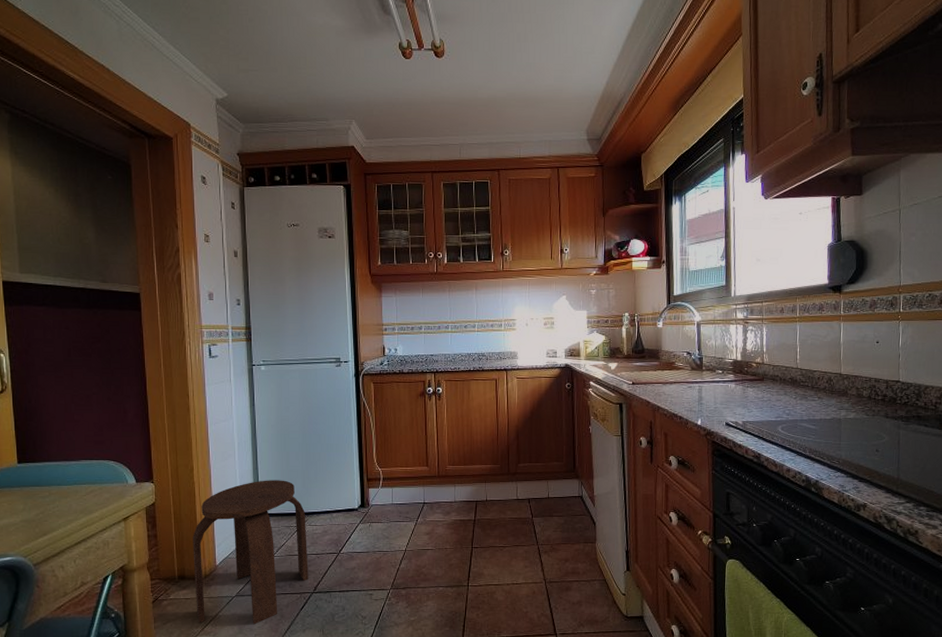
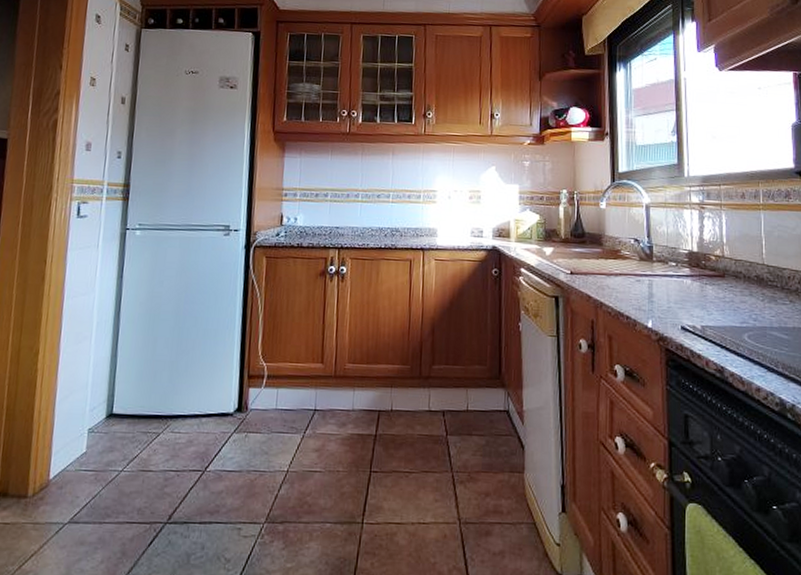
stool: present [193,480,309,625] -> none [15,370,169,564]

